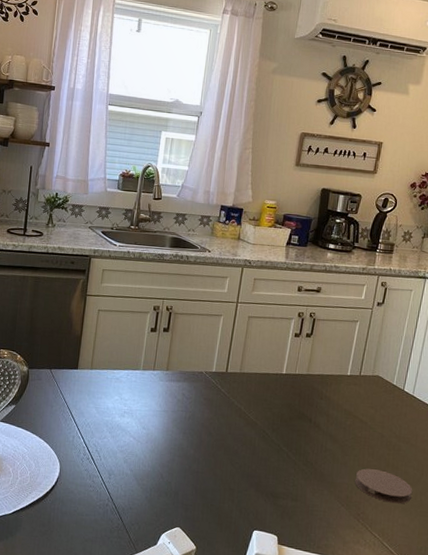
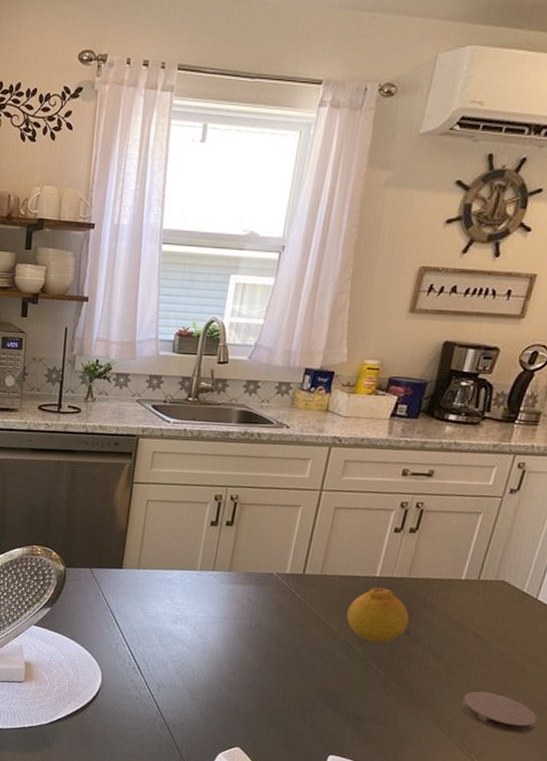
fruit: none [262,382,311,430] -> present [346,587,410,643]

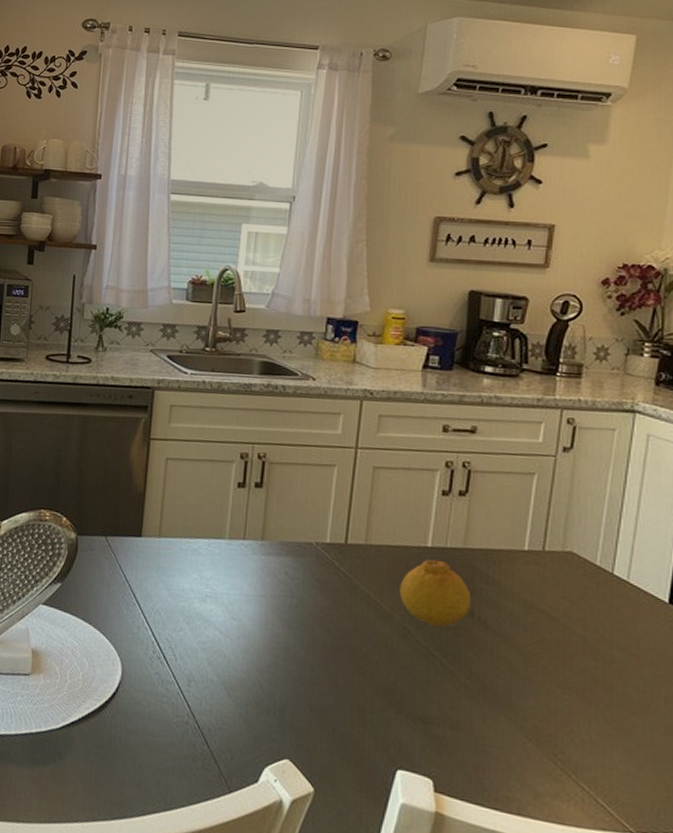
coaster: present [461,691,538,734] -> none [546,686,639,742]

